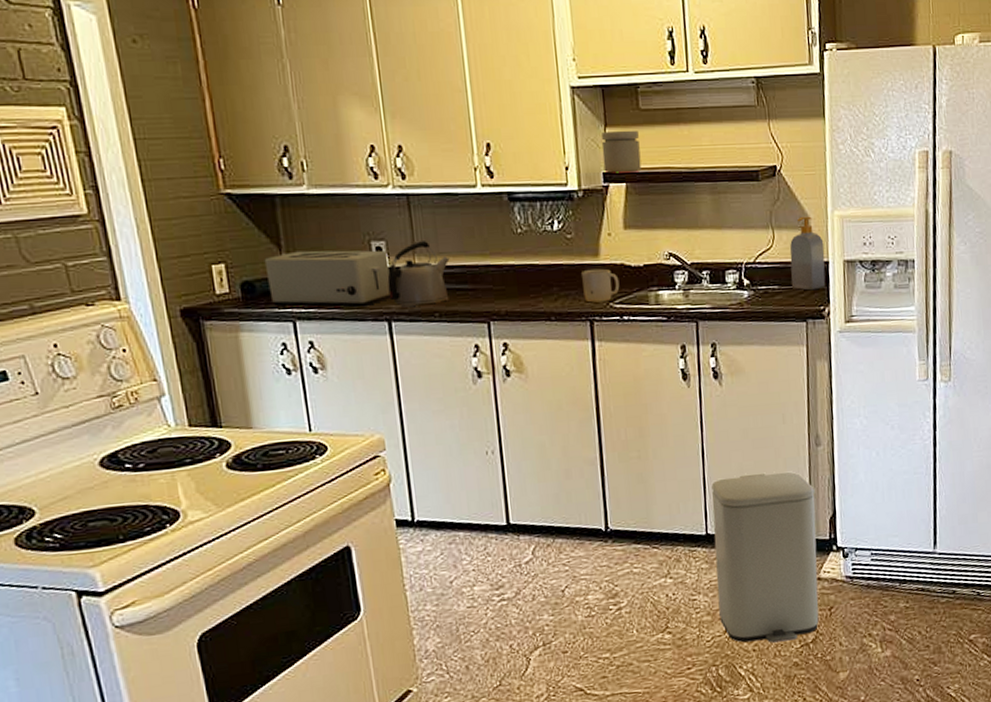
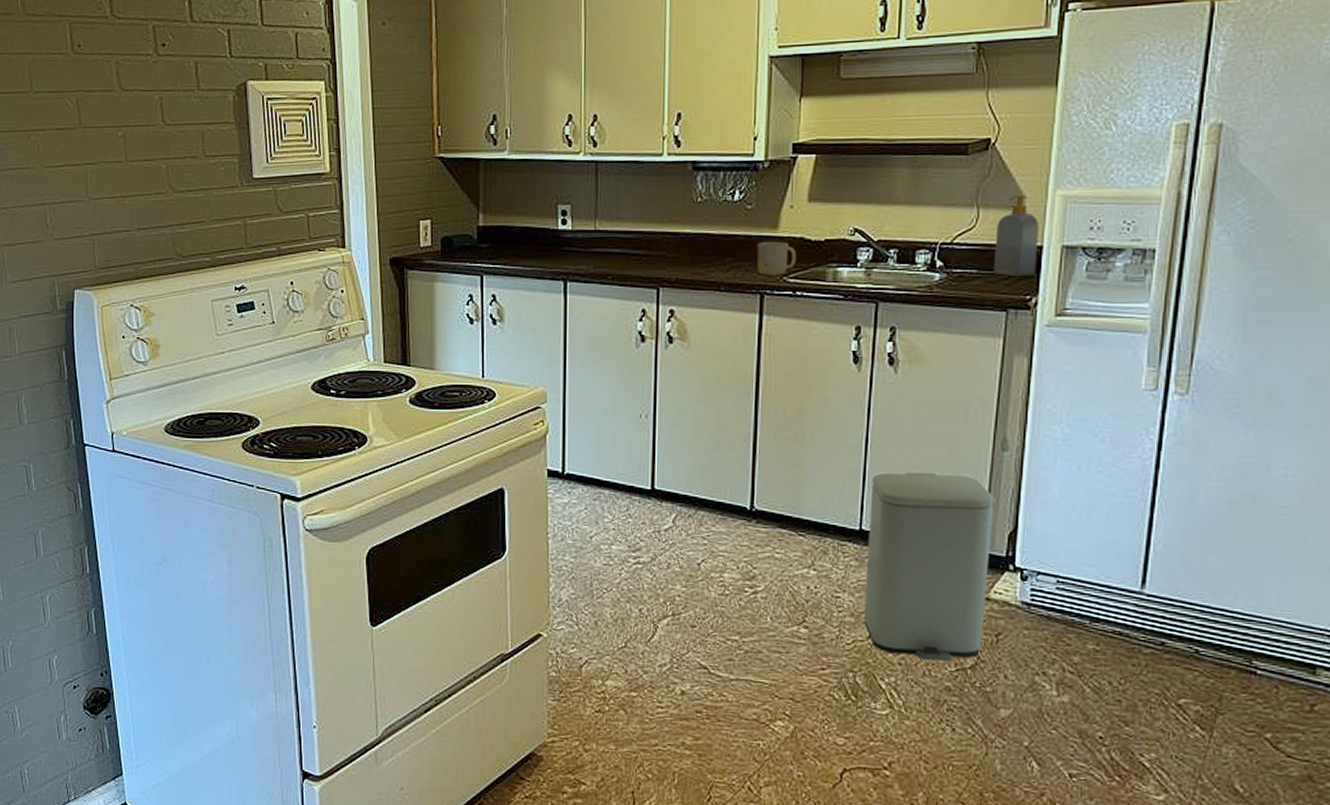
toaster: present [264,250,391,308] -> none [463,211,571,266]
kettle: present [387,241,450,308] -> none [568,206,628,269]
jar: present [600,130,642,174] -> none [794,100,836,144]

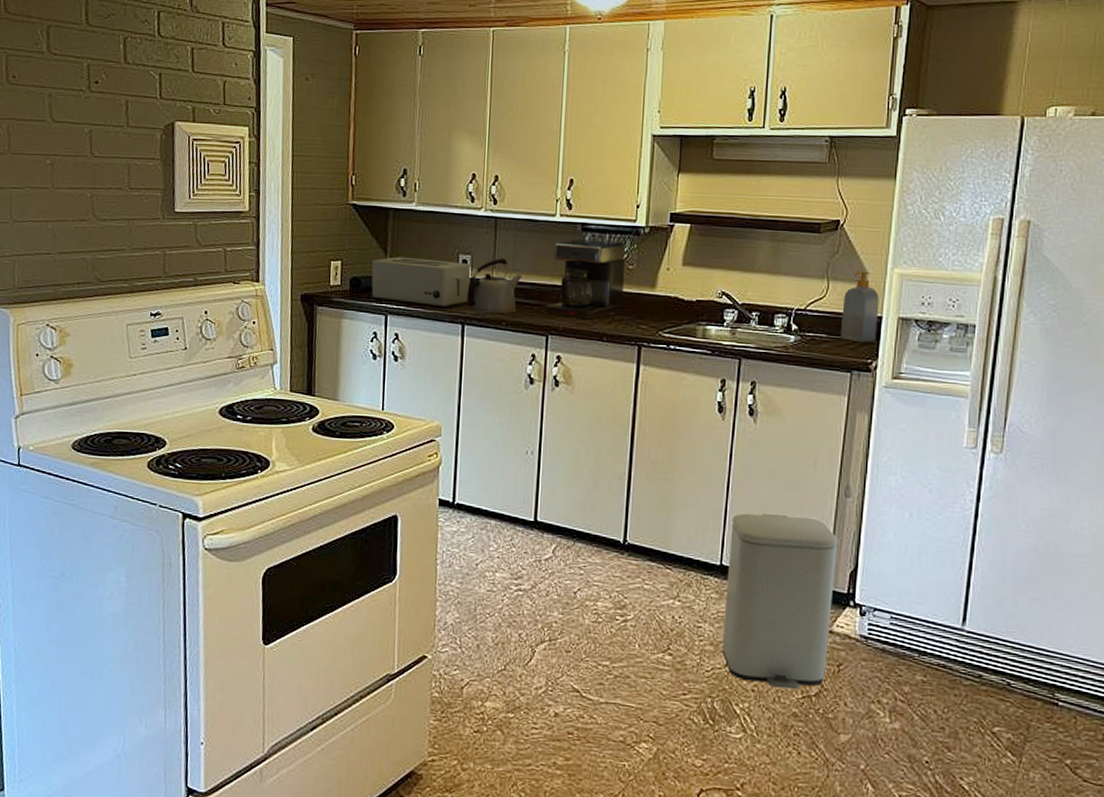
toaster: none [463,211,571,266] -> present [371,256,471,310]
kettle: none [568,206,628,269] -> present [466,258,523,315]
coffee maker: none [654,179,743,268] -> present [545,239,626,320]
mug: present [756,241,796,275] -> none [636,298,671,330]

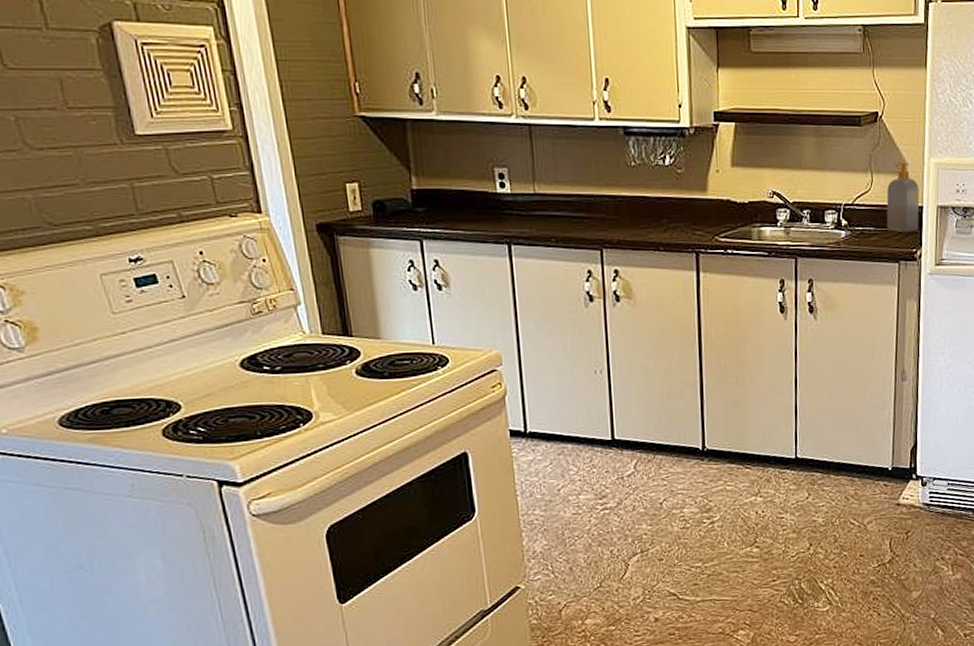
toaster: present [371,256,471,310] -> none [394,174,511,230]
kettle: present [466,258,523,315] -> none [508,170,567,232]
coffee maker: present [545,239,626,320] -> none [595,144,677,230]
pedal bin: present [722,513,838,689] -> none [802,403,898,561]

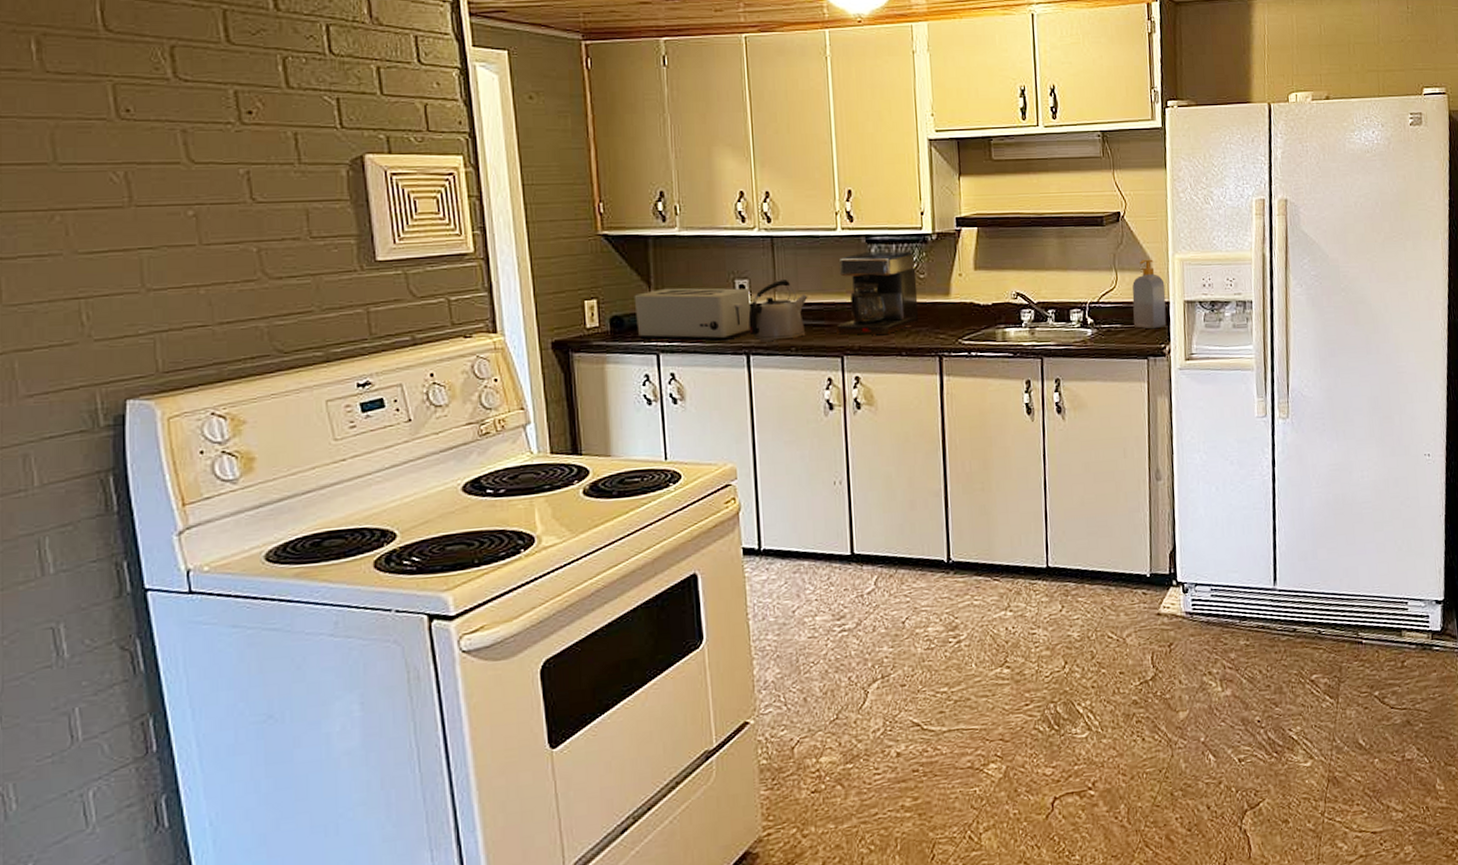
toaster: none [394,174,511,230] -> present [634,288,751,342]
kettle: none [508,170,567,232] -> present [748,280,808,342]
coffee maker: none [595,144,677,230] -> present [836,251,919,335]

